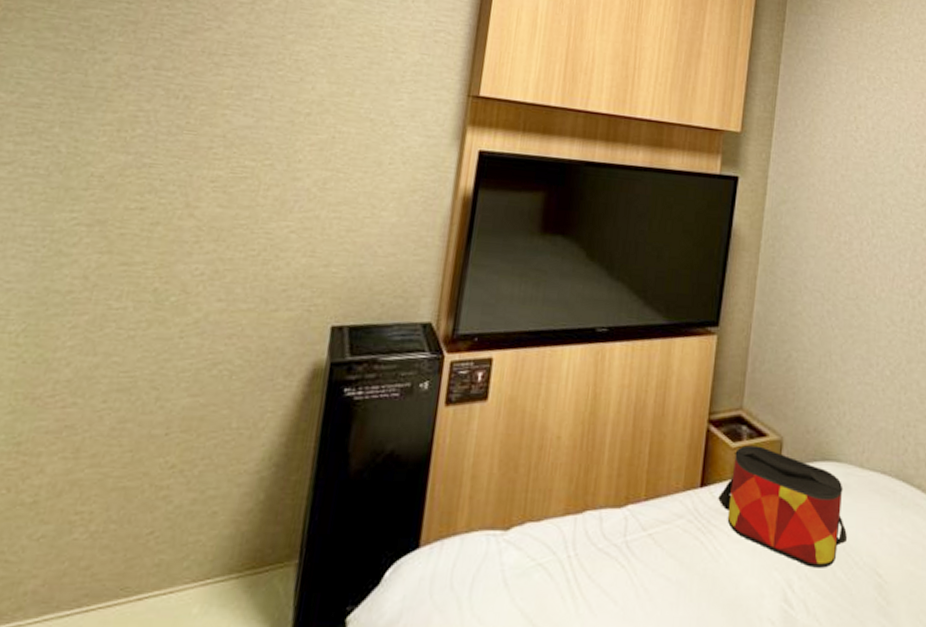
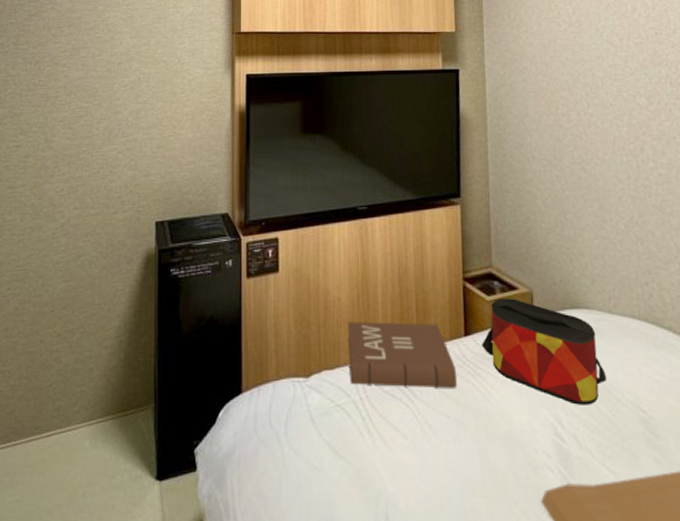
book: none [558,465,685,546] -> present [347,322,458,388]

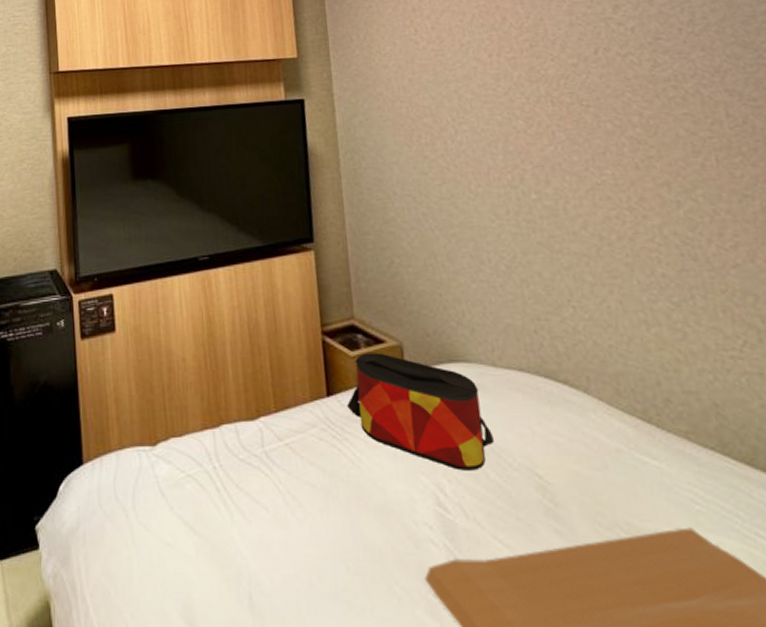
book: present [347,322,458,388] -> none [194,383,322,454]

